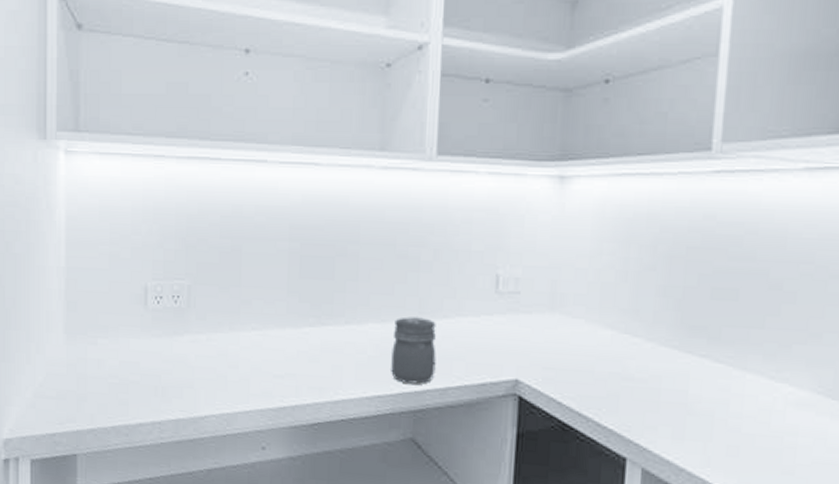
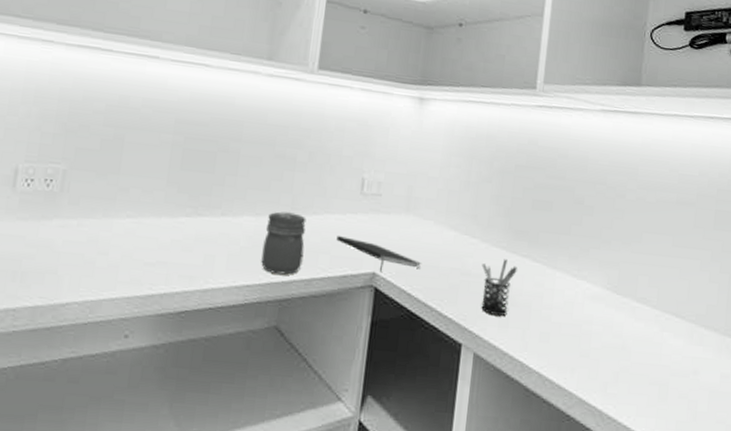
notepad: none [471,341,573,378] -> present [336,236,422,271]
pen holder: none [647,360,694,426] -> present [481,259,517,316]

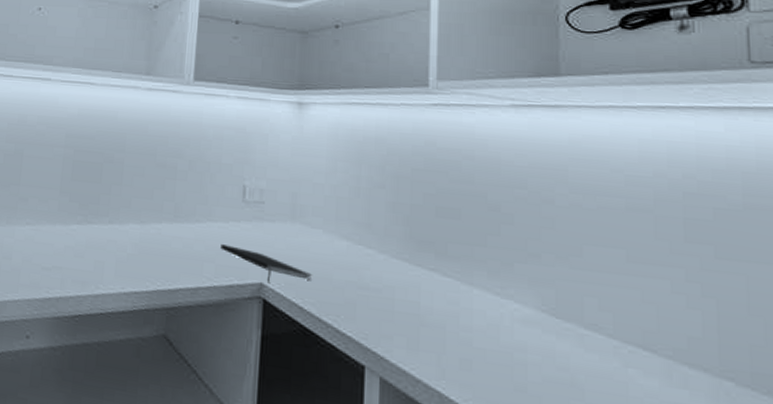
jar: present [261,211,306,275] -> none [147,219,189,283]
pen holder: present [481,259,517,316] -> none [381,272,424,337]

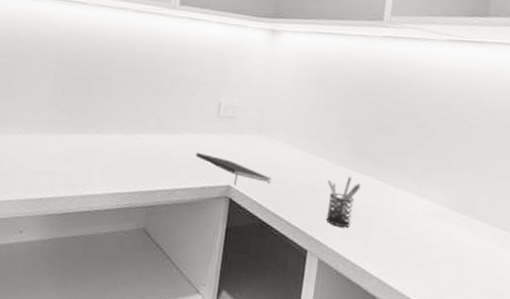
pen holder: none [381,272,424,337] -> present [326,177,361,227]

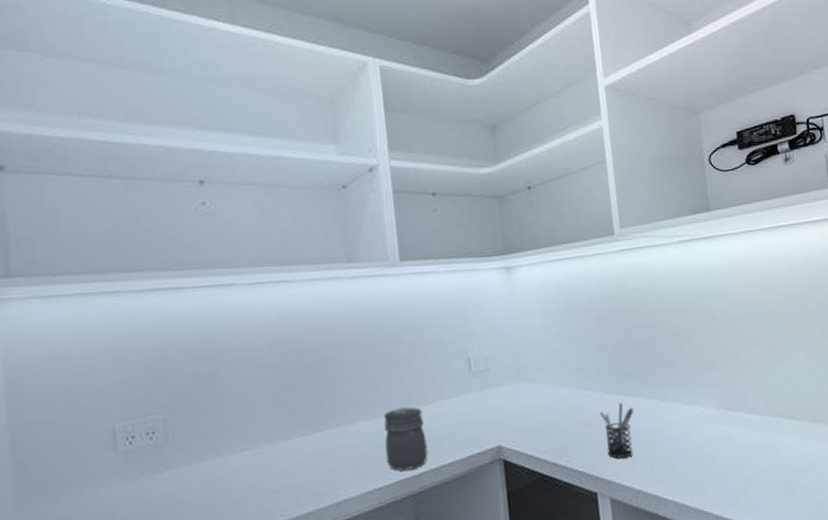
jar: none [131,131,170,185] -> present [384,407,428,471]
notepad: present [196,153,272,185] -> none [455,417,543,443]

